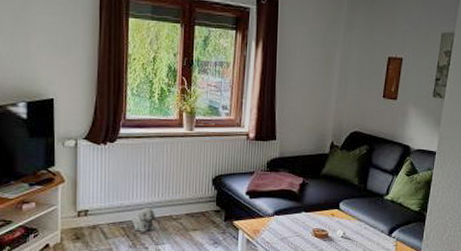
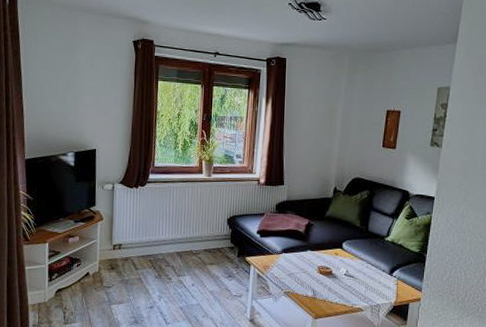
plush toy: present [132,208,156,232] -> none [158,243,179,264]

